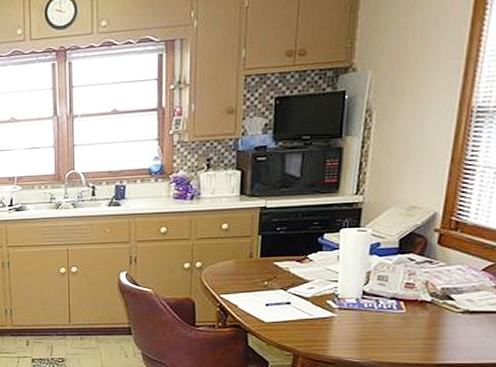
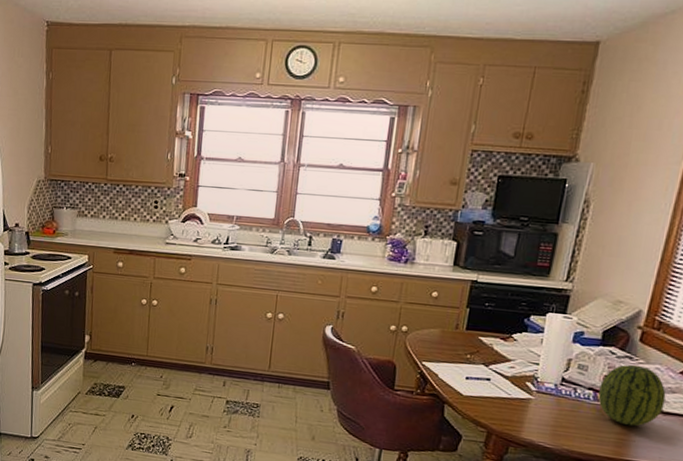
fruit: none [401,268,470,330] -> present [598,364,666,427]

